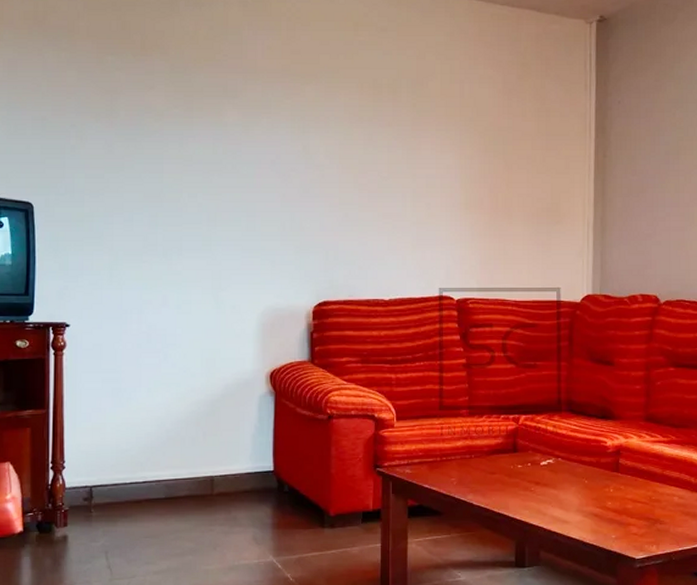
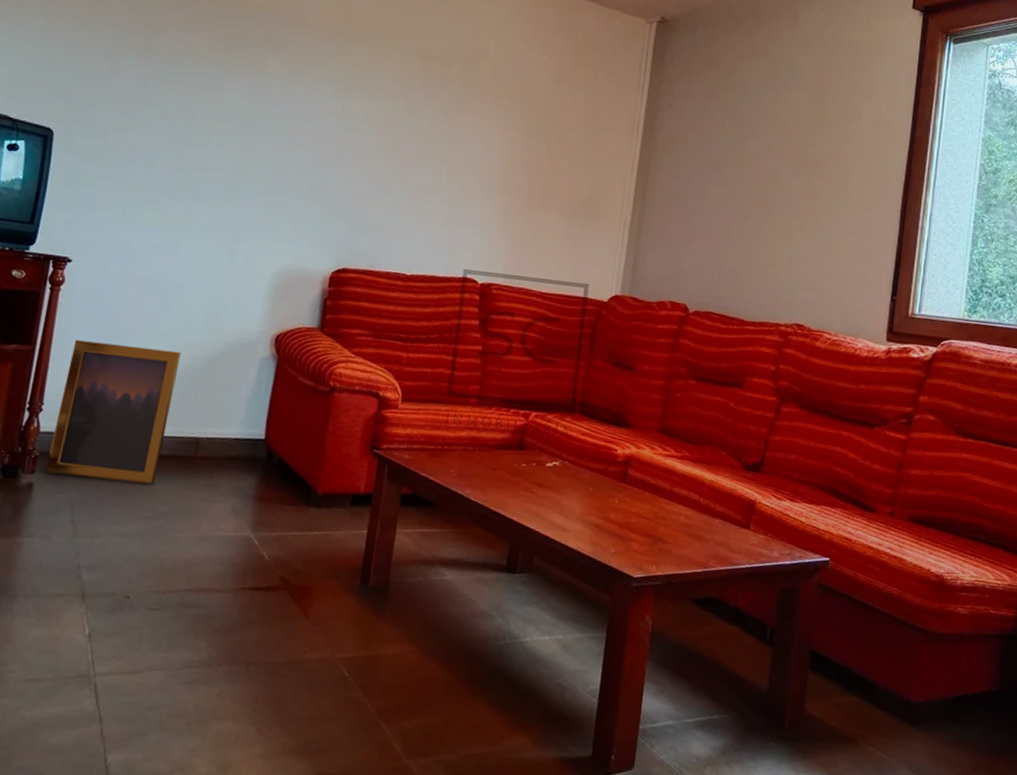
picture frame: none [76,398,184,525] -> present [45,340,181,485]

